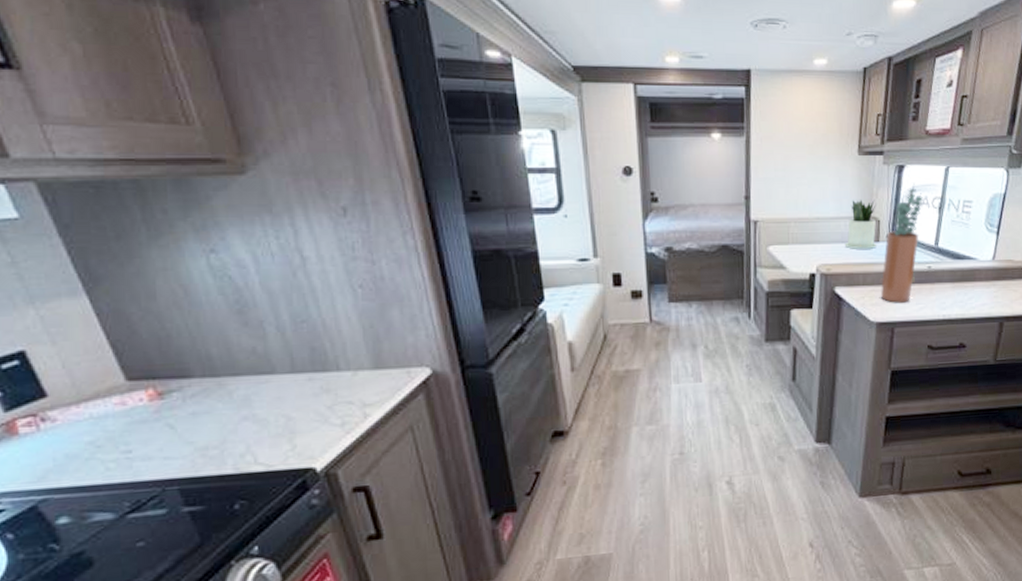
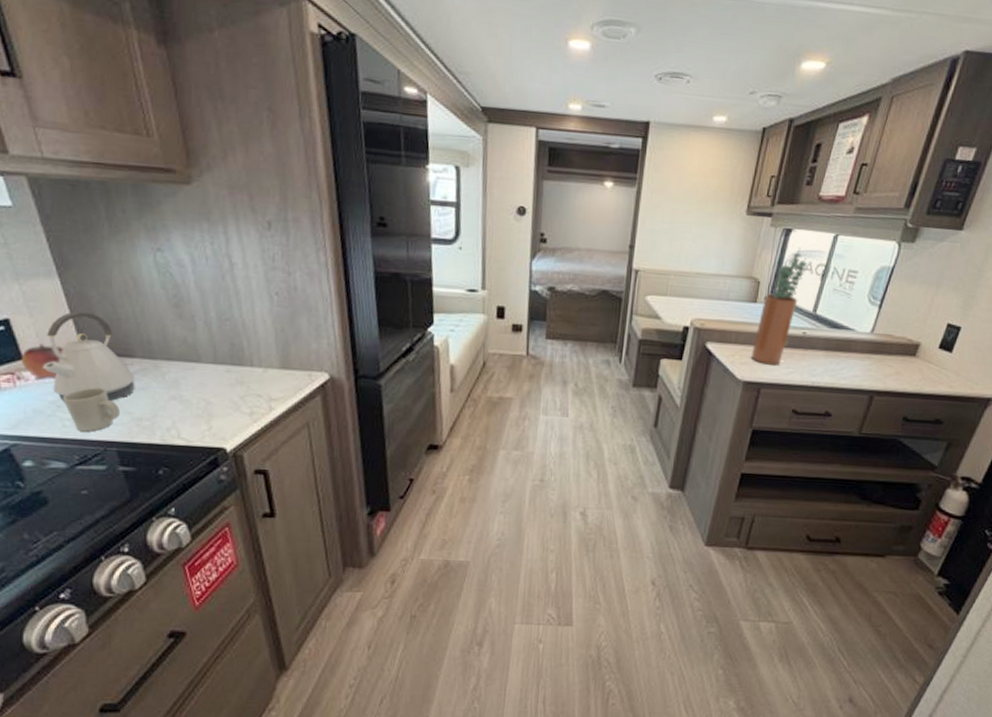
fruit: none [44,375,99,416] -> present [21,343,63,378]
kettle: none [74,331,196,441] -> present [43,311,136,402]
mug: none [104,417,180,473] -> present [63,387,121,432]
planter: present [844,199,878,249] -> none [721,258,758,309]

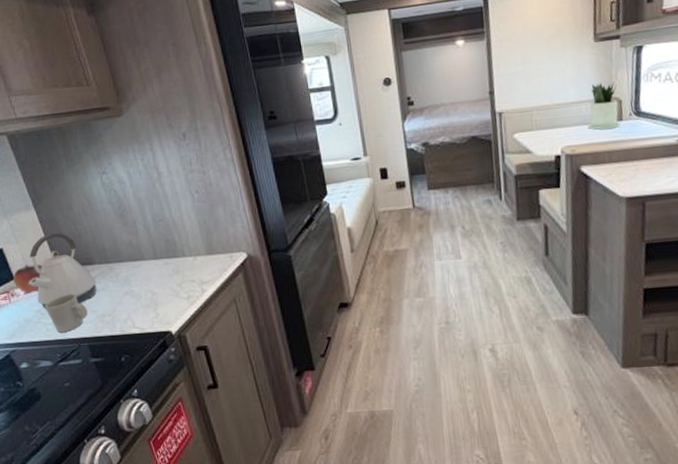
planter: none [721,258,758,309] -> present [587,82,621,130]
vase: present [750,247,808,365] -> none [627,60,666,178]

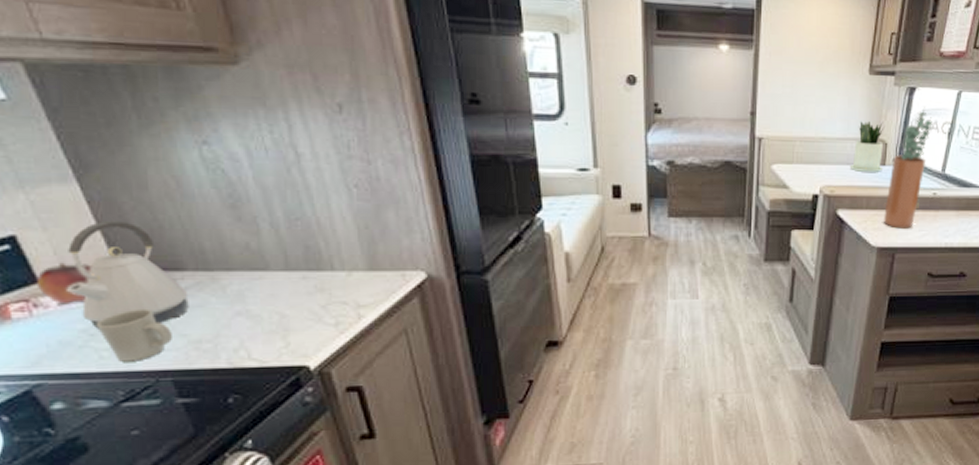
vase: none [627,60,666,178] -> present [883,106,934,229]

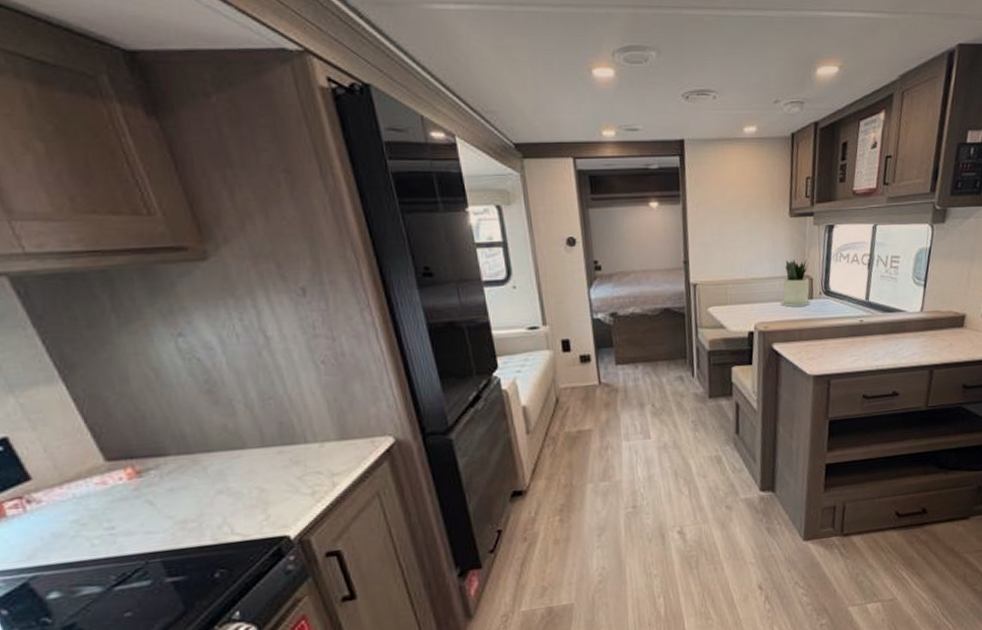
fruit: present [36,262,92,303] -> none [28,458,80,498]
kettle: present [67,220,189,329] -> none [57,414,173,519]
mug: present [97,308,174,362] -> none [87,495,160,548]
vase: present [883,106,934,229] -> none [816,241,854,356]

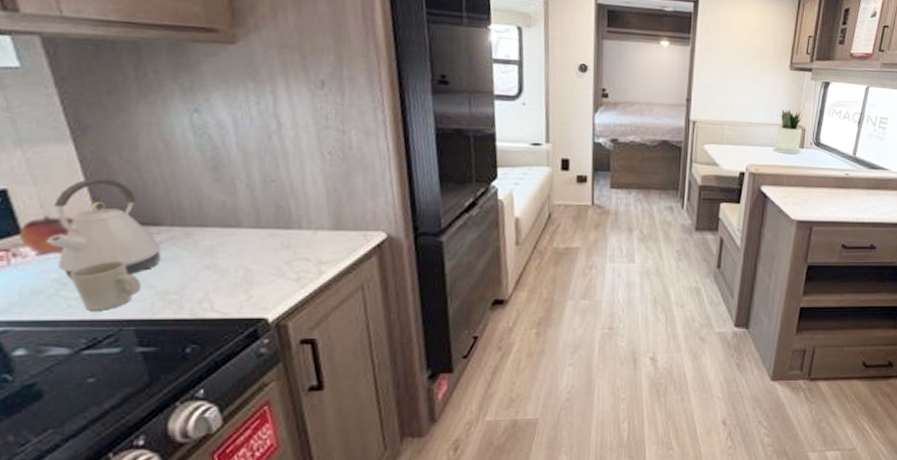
fruit: none [28,458,80,498] -> present [18,215,74,253]
kettle: none [57,414,173,519] -> present [47,177,162,279]
mug: none [87,495,160,548] -> present [70,260,142,311]

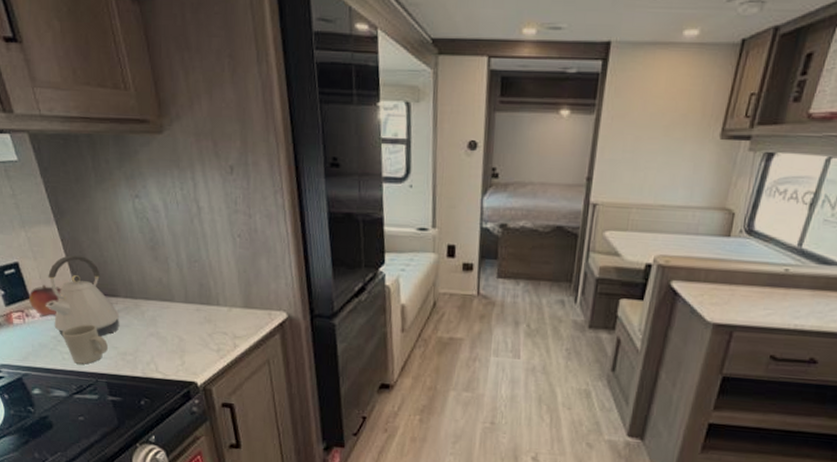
planter: present [772,109,803,154] -> none [689,188,733,244]

